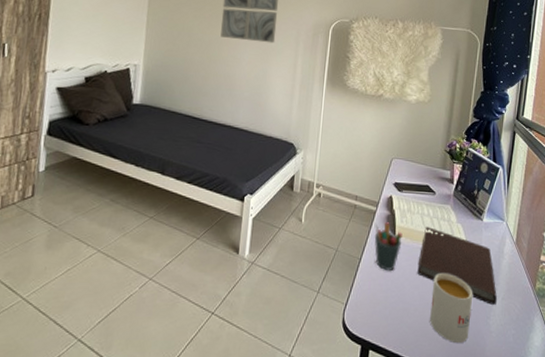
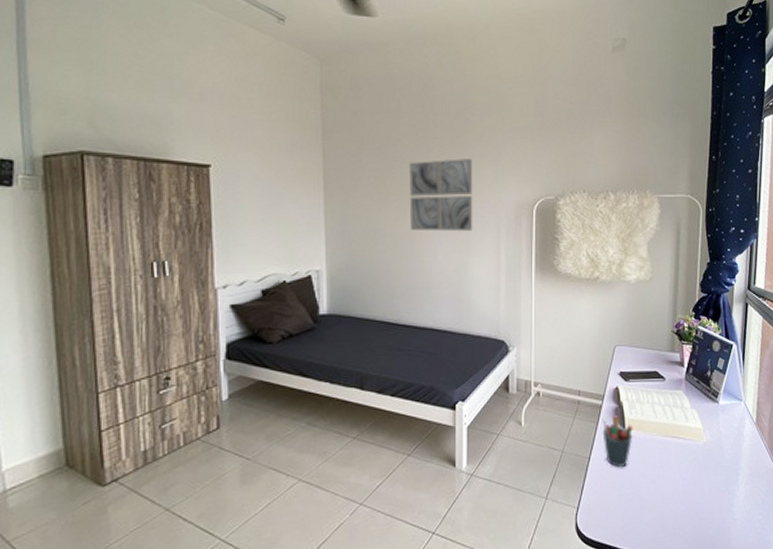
notebook: present [417,226,497,306] -> none [652,415,740,492]
mug: present [430,272,473,344] -> none [669,463,714,536]

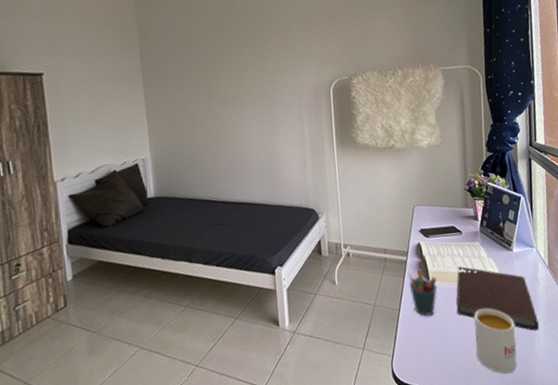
wall art: present [409,159,473,232] -> none [217,49,278,116]
notebook: none [652,415,740,492] -> present [456,266,539,331]
mug: none [669,463,714,536] -> present [474,308,517,374]

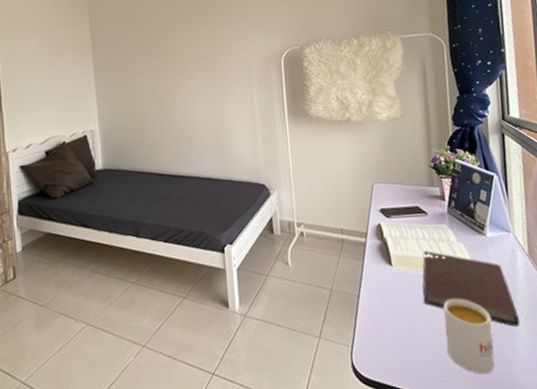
pen holder: present [408,269,437,316] -> none [367,252,401,304]

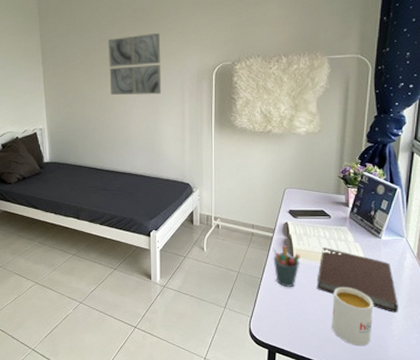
wall art: none [166,19,227,88] -> present [108,33,162,95]
pen holder: none [367,252,401,304] -> present [273,246,300,287]

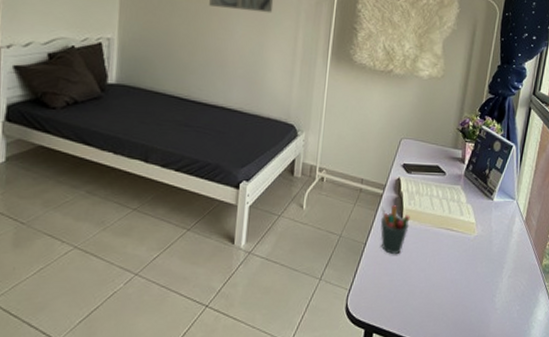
notebook: present [317,246,398,314] -> none [424,207,504,284]
mug: present [332,287,374,346] -> none [435,254,480,322]

